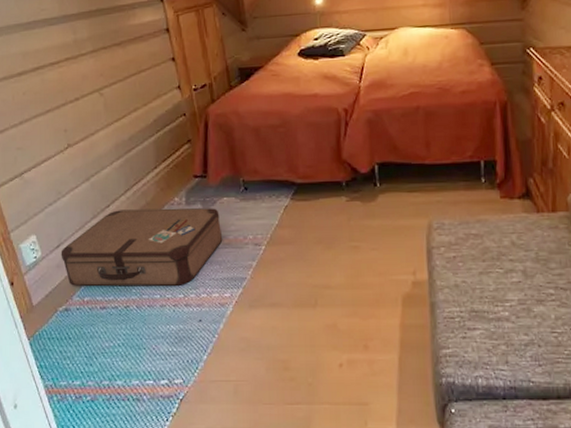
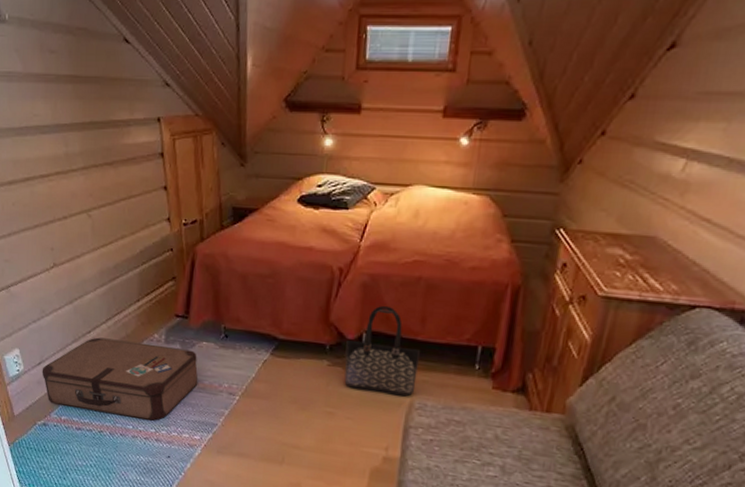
tote bag: none [361,136,431,220] -> present [344,305,420,397]

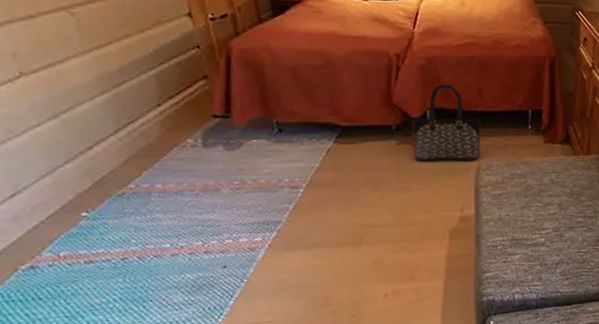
suitcase: present [42,337,198,421] -> none [18,150,252,240]

